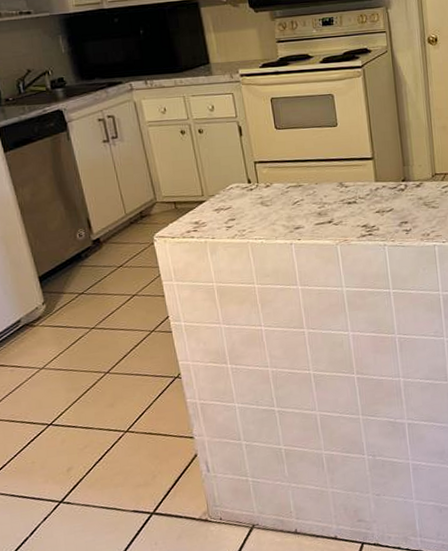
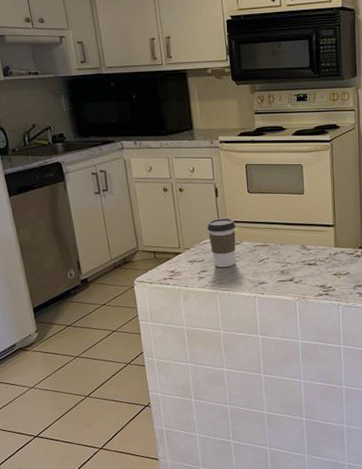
coffee cup: none [232,158,267,214] -> present [207,218,236,267]

